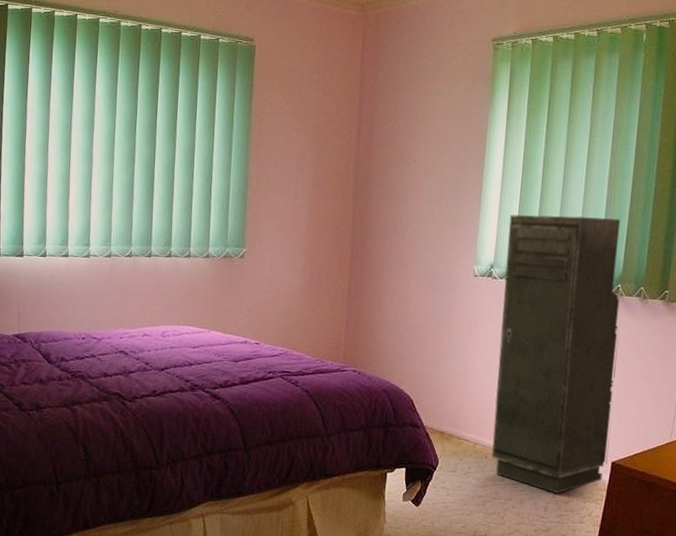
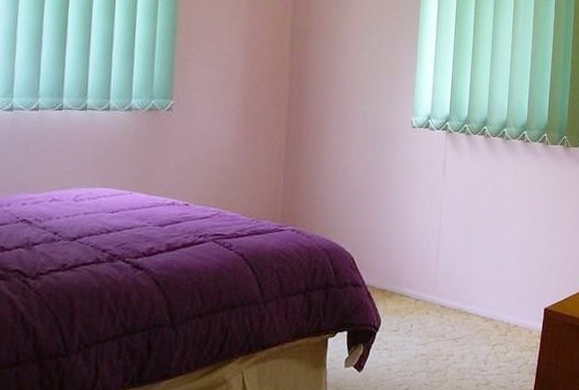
storage cabinet: present [492,215,621,493] -> none [433,66,547,344]

